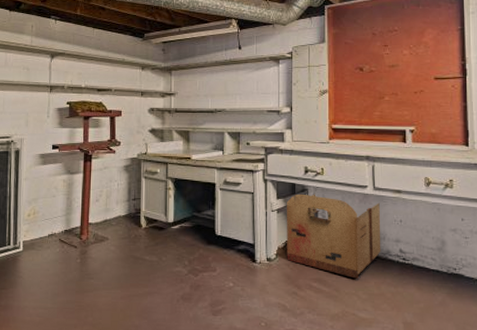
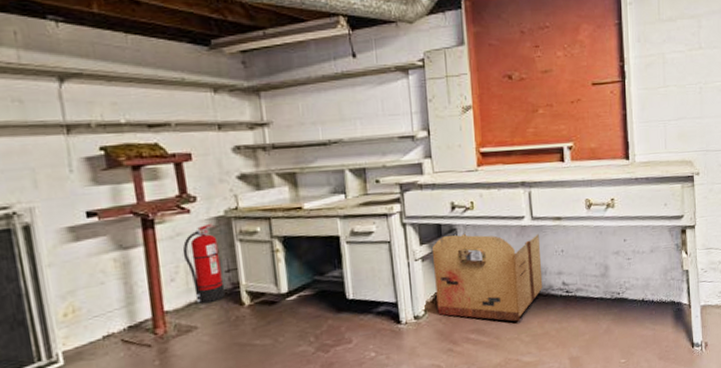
fire extinguisher: none [106,162,130,222] -> present [182,223,226,304]

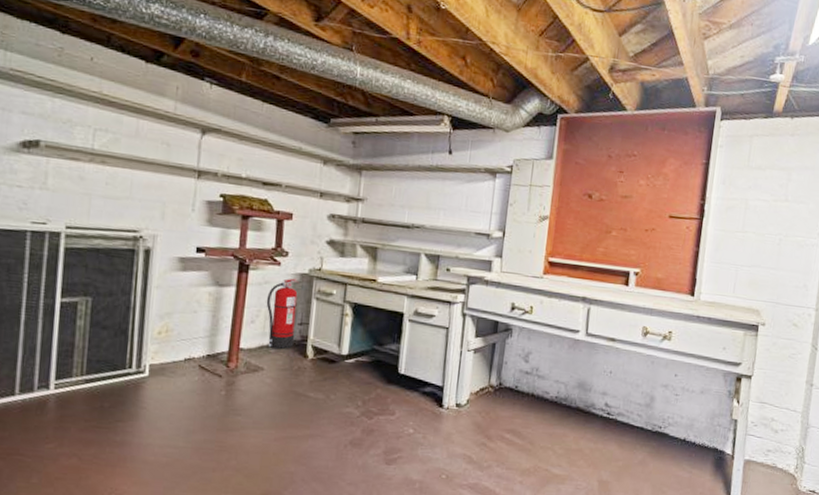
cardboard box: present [432,233,543,322] -> none [479,333,591,432]

